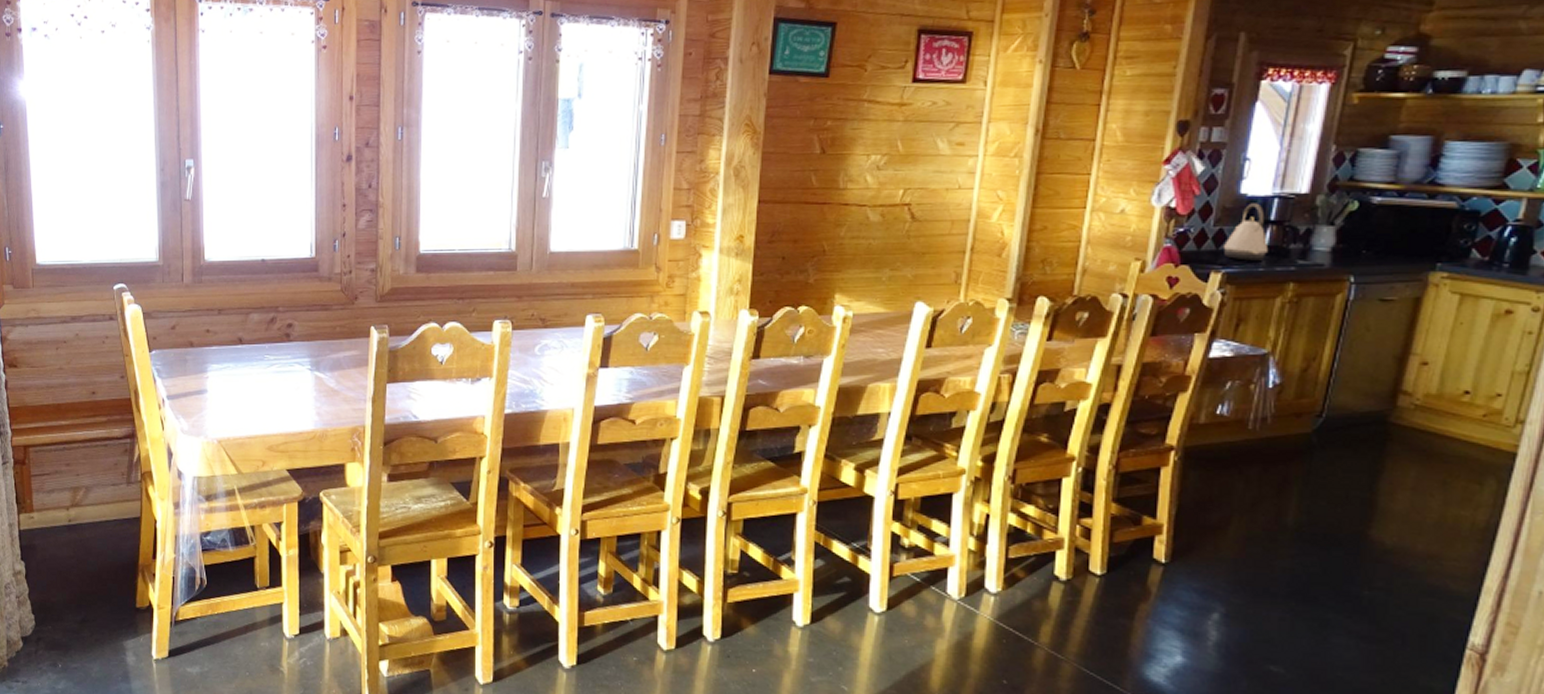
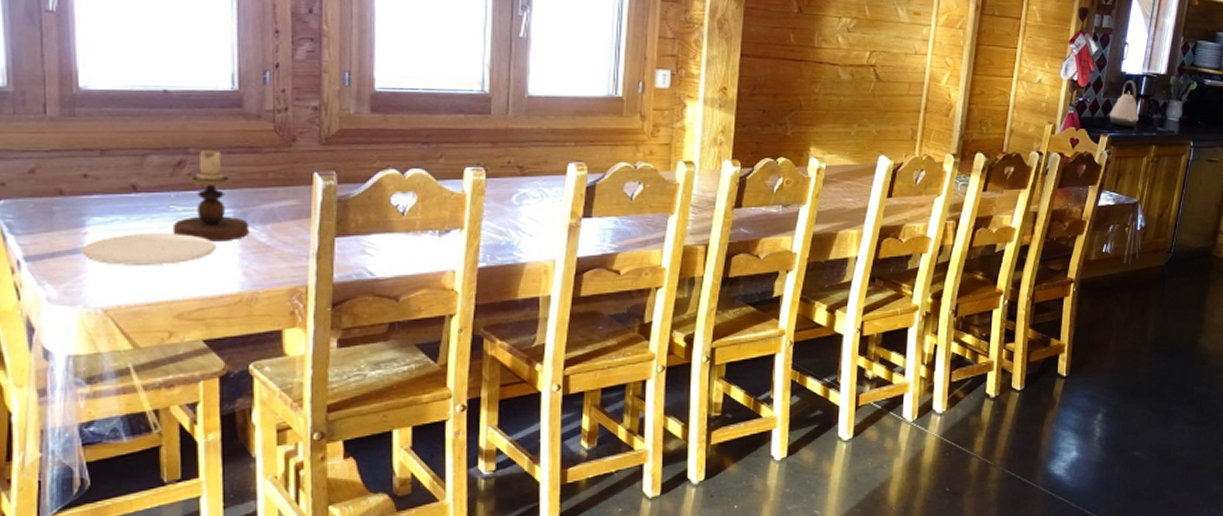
plate: none [204,378,297,405] -> present [81,234,216,265]
candlestick: none [266,309,321,386] -> present [172,150,249,242]

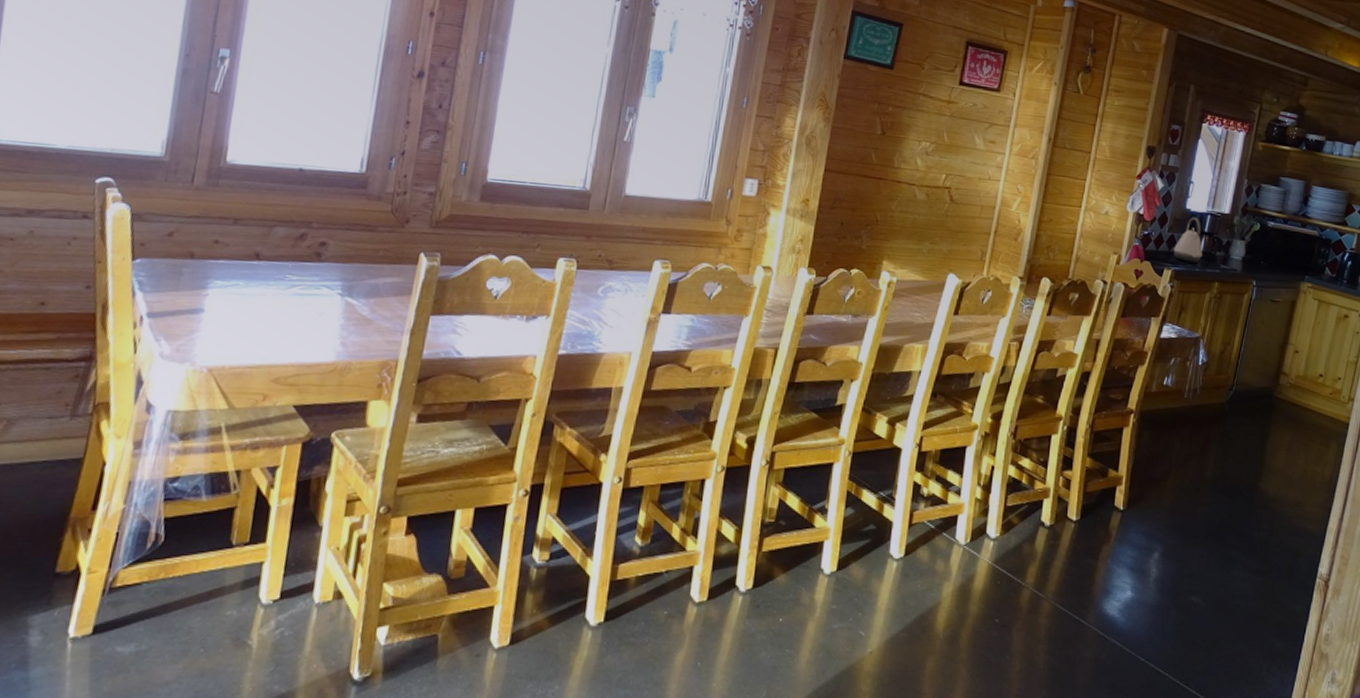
plate: present [81,234,216,265] -> none [198,298,322,330]
candlestick: present [172,150,249,242] -> none [284,226,354,312]

